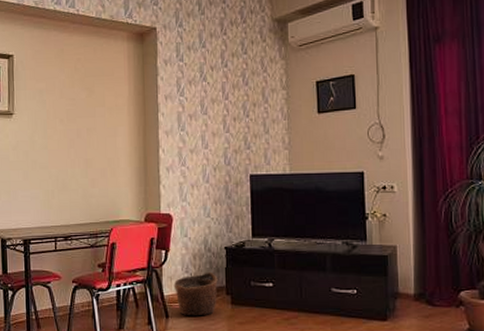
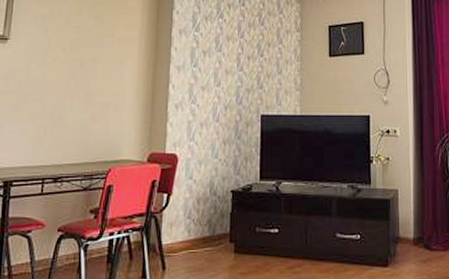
basket: present [173,271,218,316] -> none [173,217,222,267]

